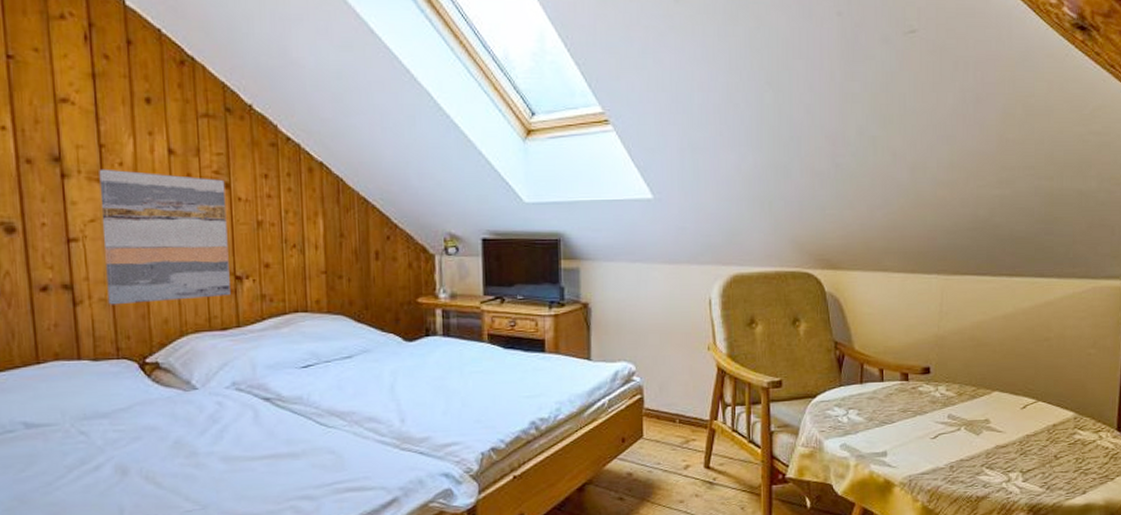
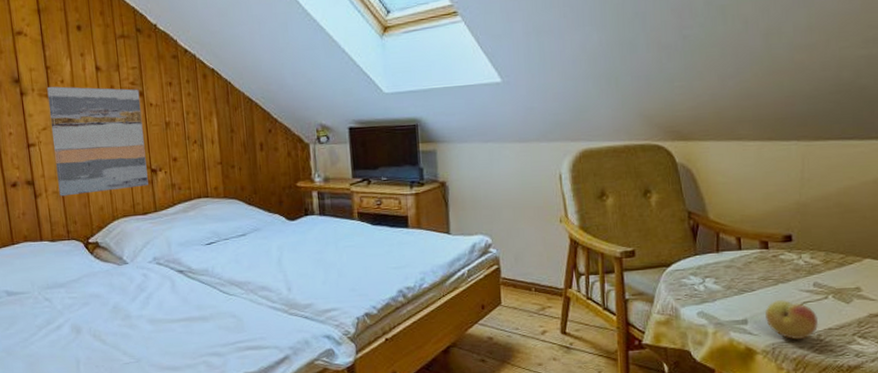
fruit: none [903,431,952,472] -> present [764,299,819,340]

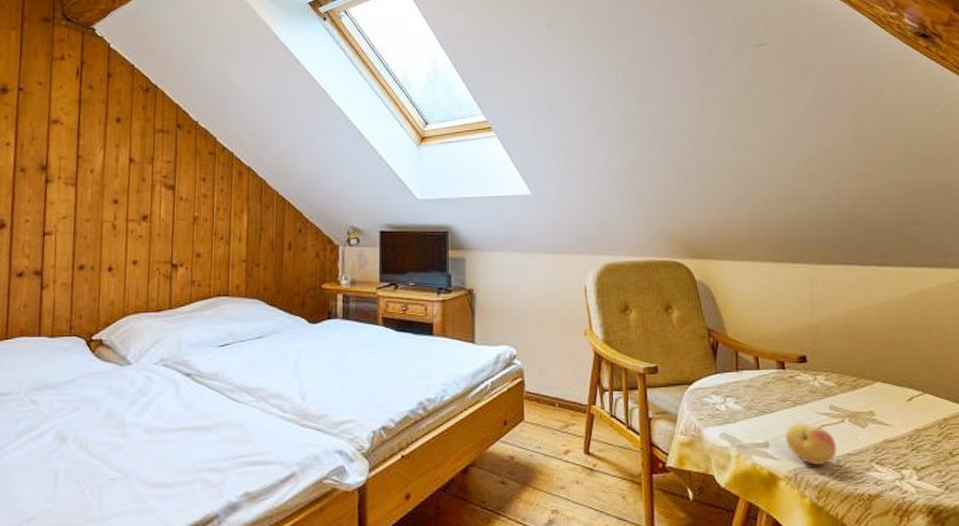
wall art: present [47,86,149,197] -> none [68,175,171,289]

